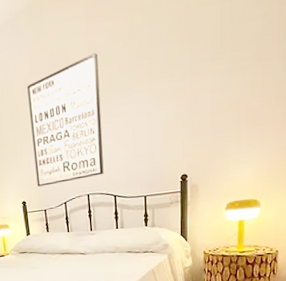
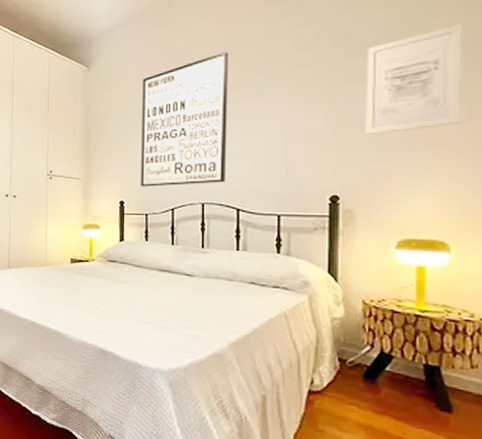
wall art: none [205,13,277,120] -> present [364,24,464,134]

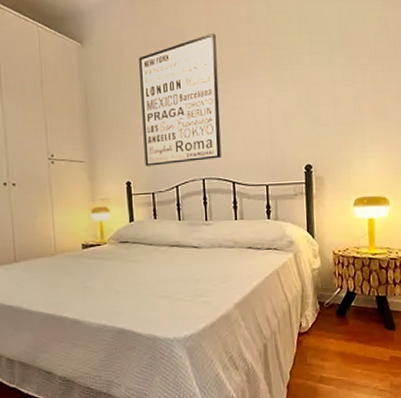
wall art: present [364,24,464,134] -> none [325,18,392,111]

